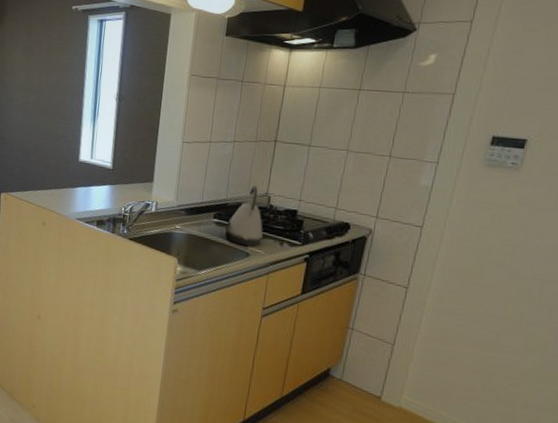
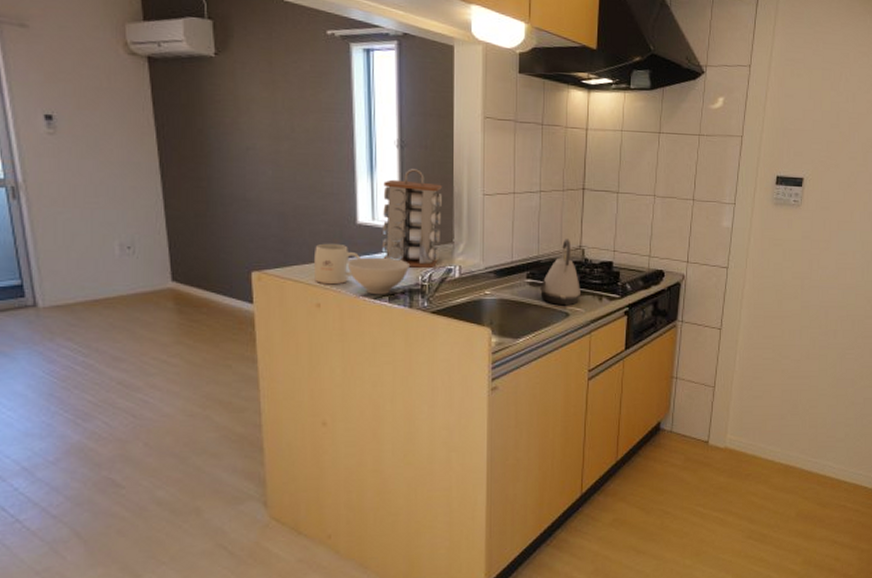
mug: none [44,175,79,209] -> present [313,243,360,285]
bowl: none [68,188,116,221] -> present [347,257,409,295]
spice rack: none [95,118,149,202] -> present [381,169,442,269]

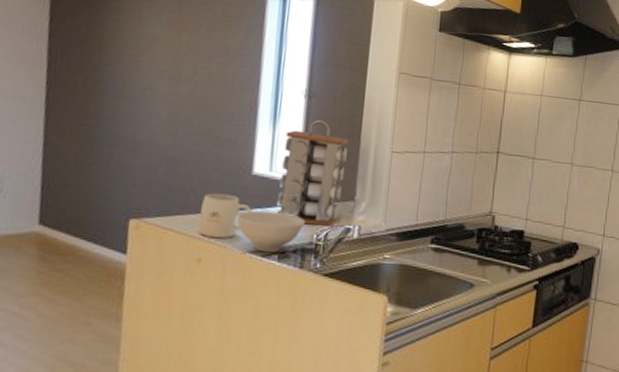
kettle: present [540,239,580,306] -> none [444,203,488,276]

